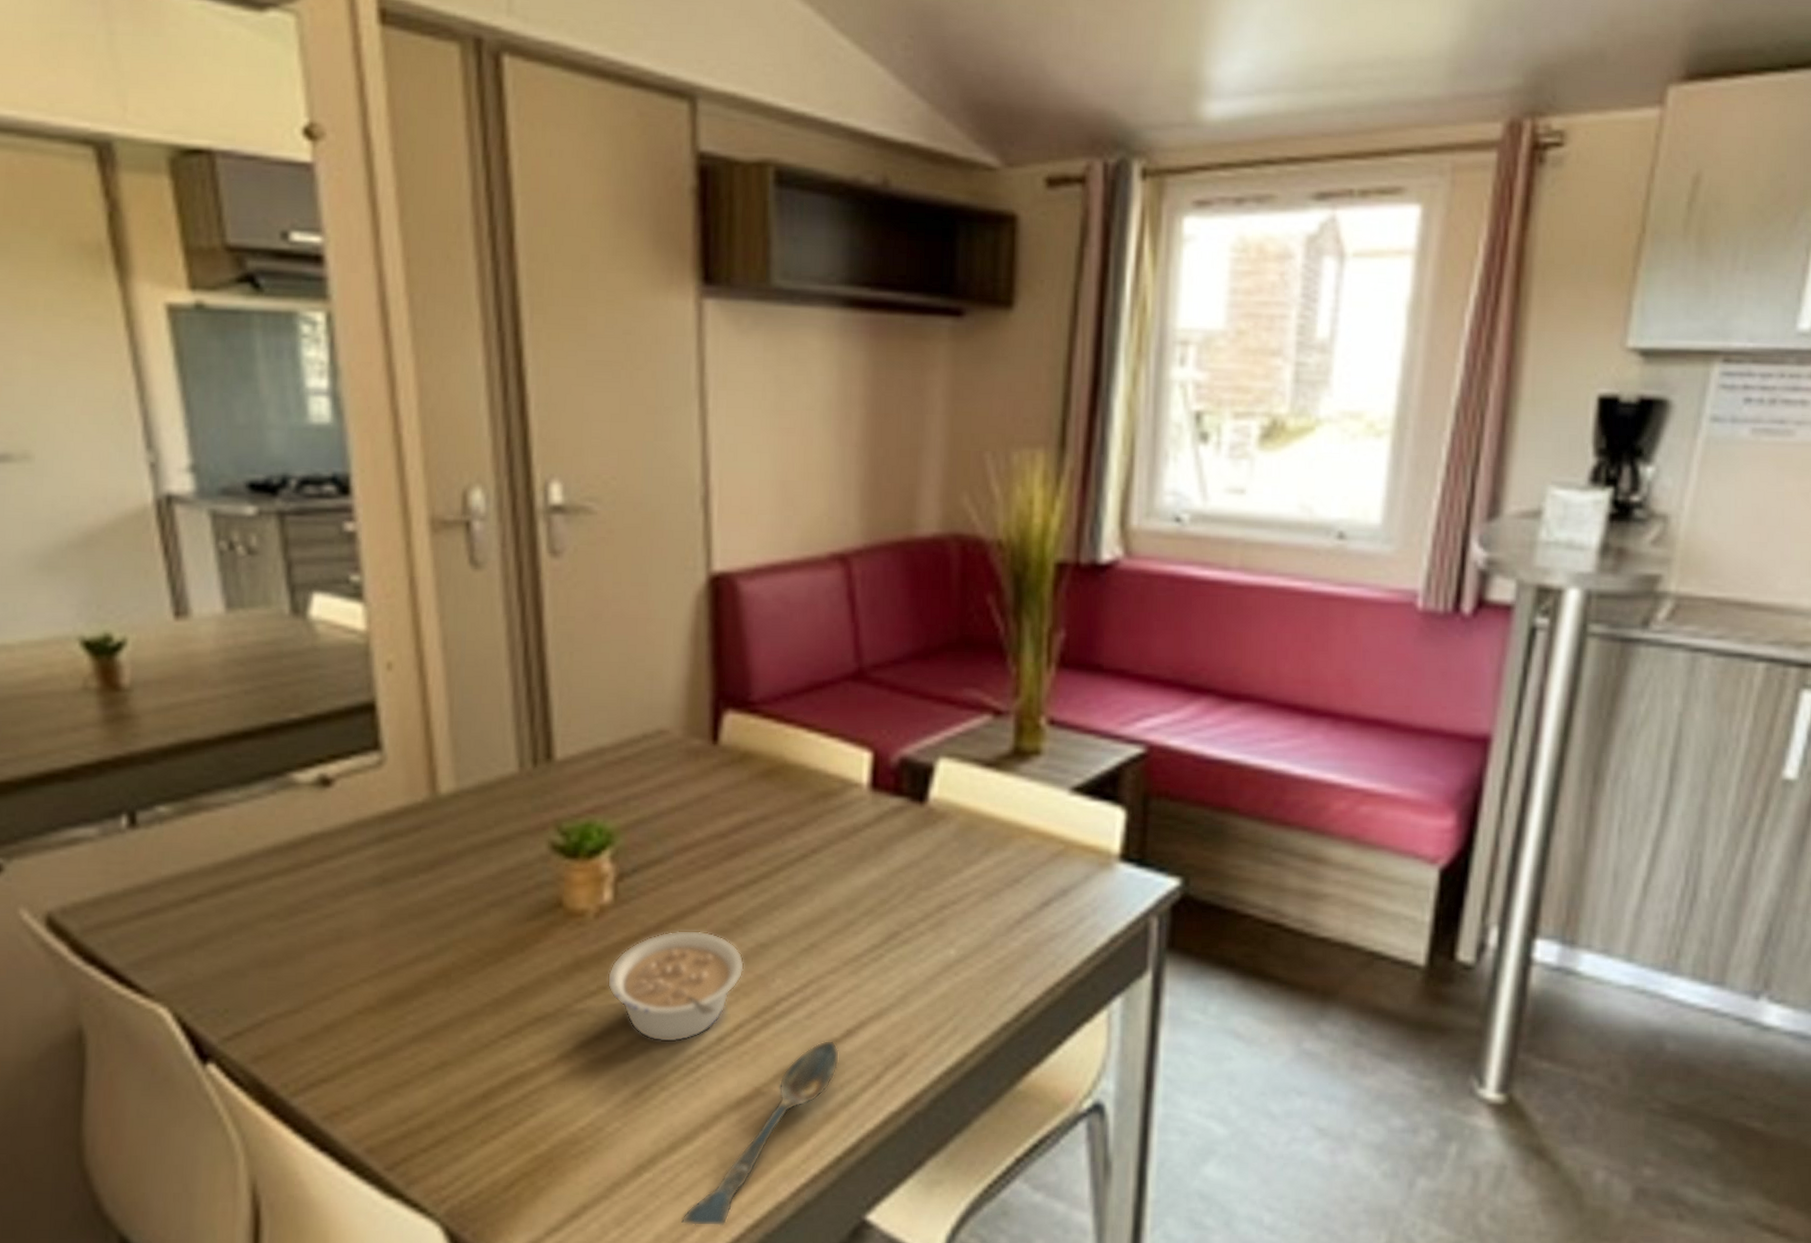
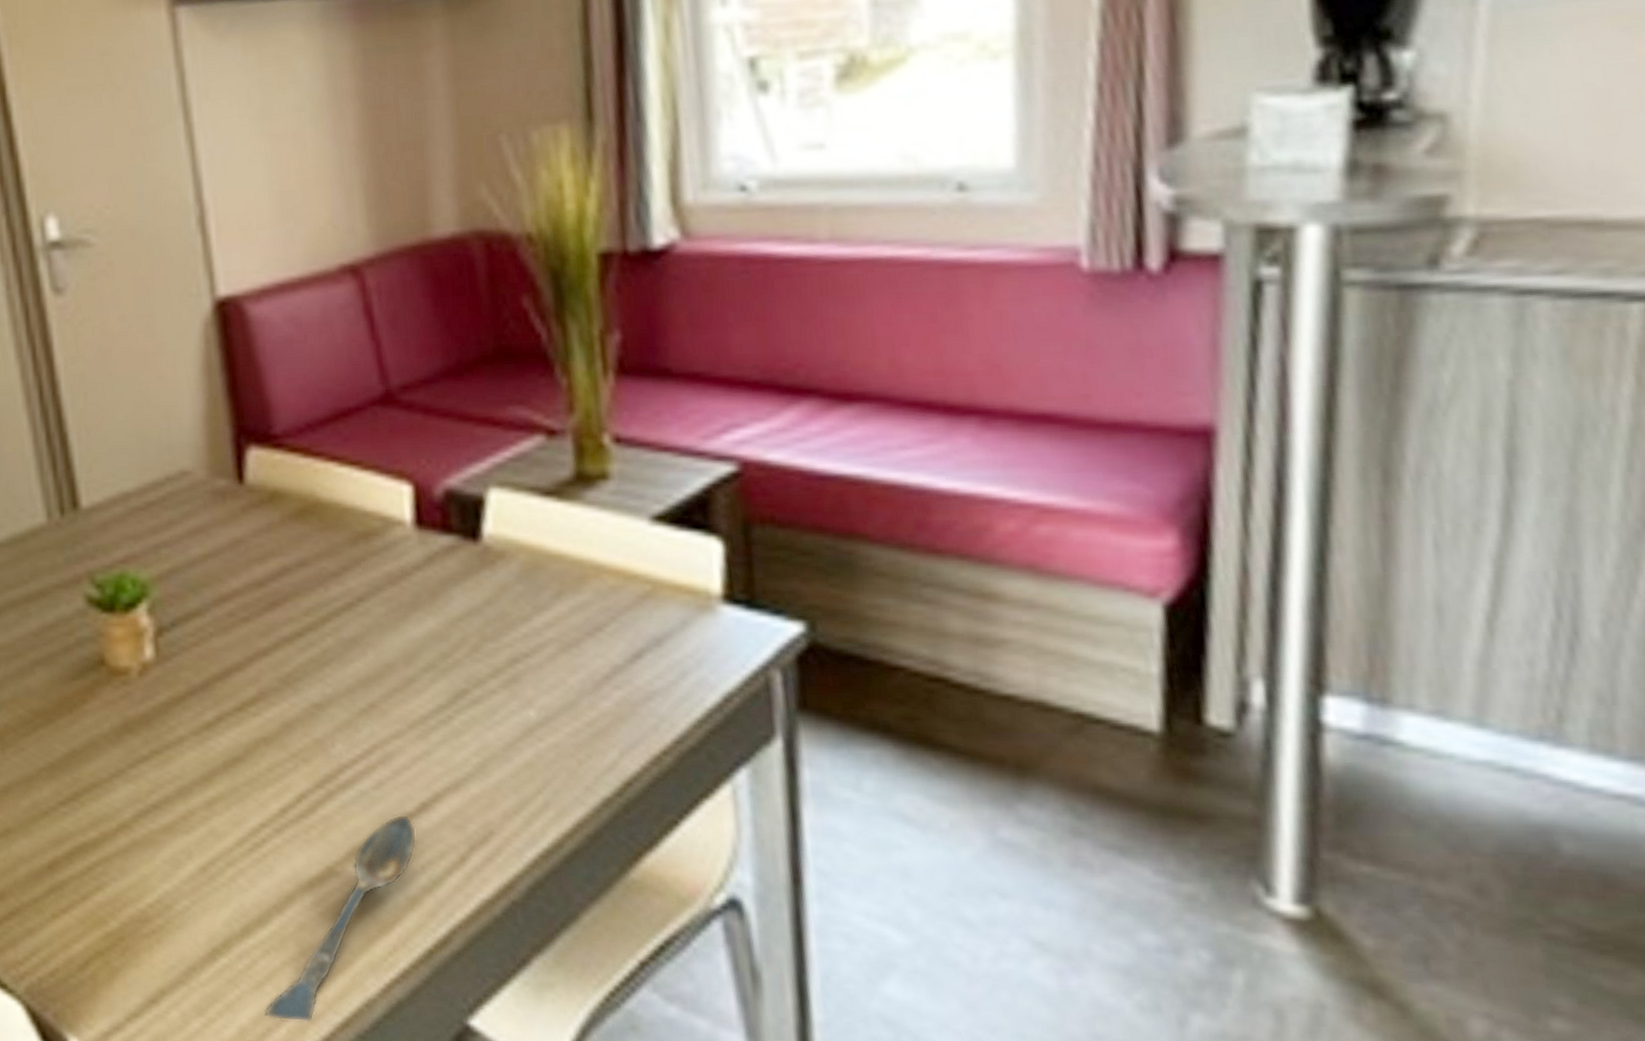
legume: present [607,930,745,1043] -> none [158,689,301,814]

